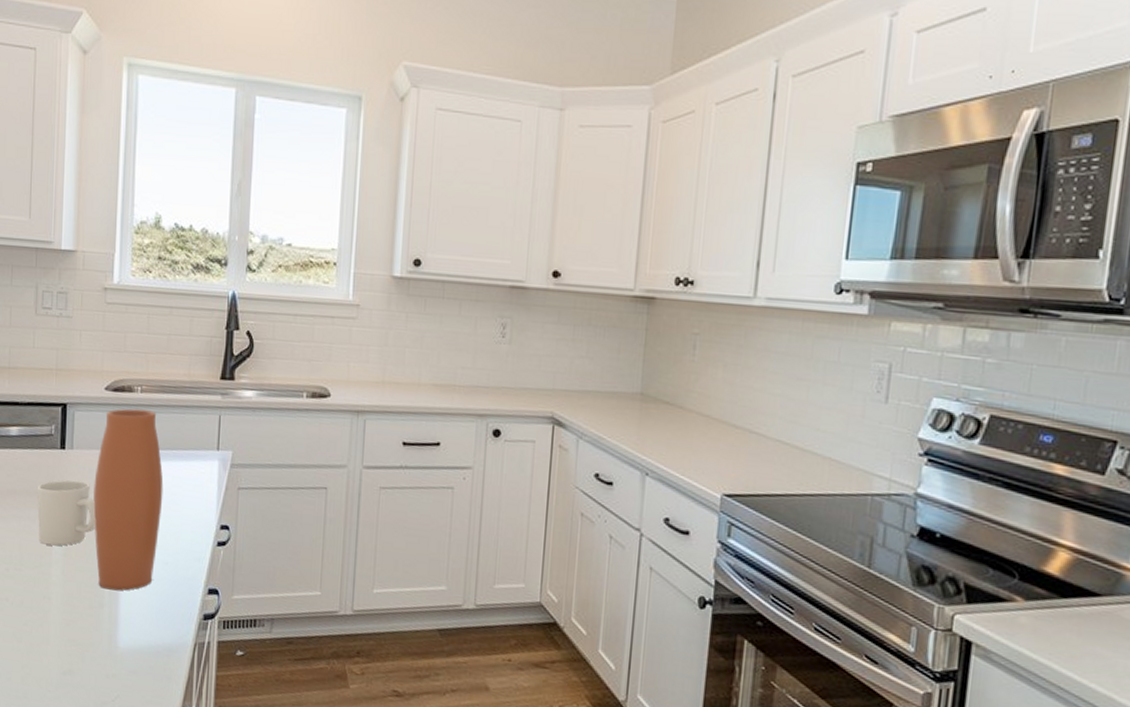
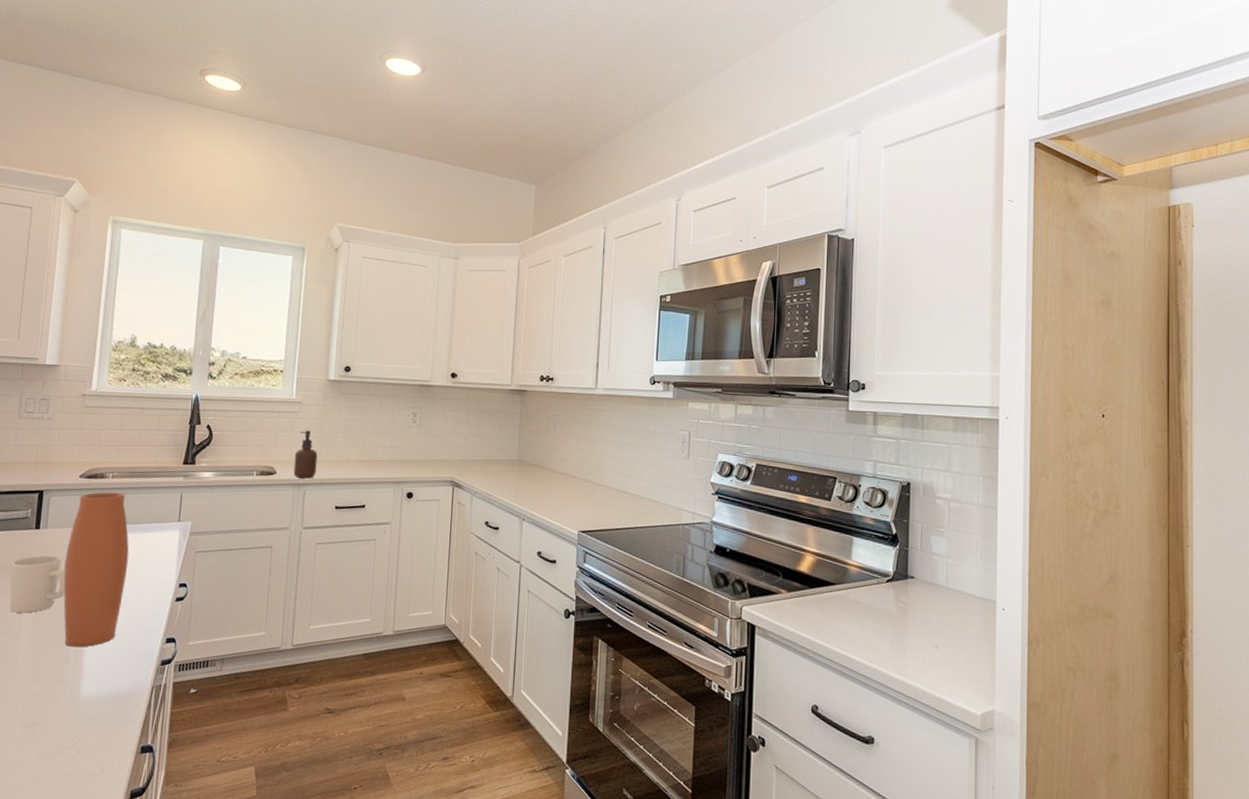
soap dispenser: none [351,341,381,405] -> present [293,430,318,478]

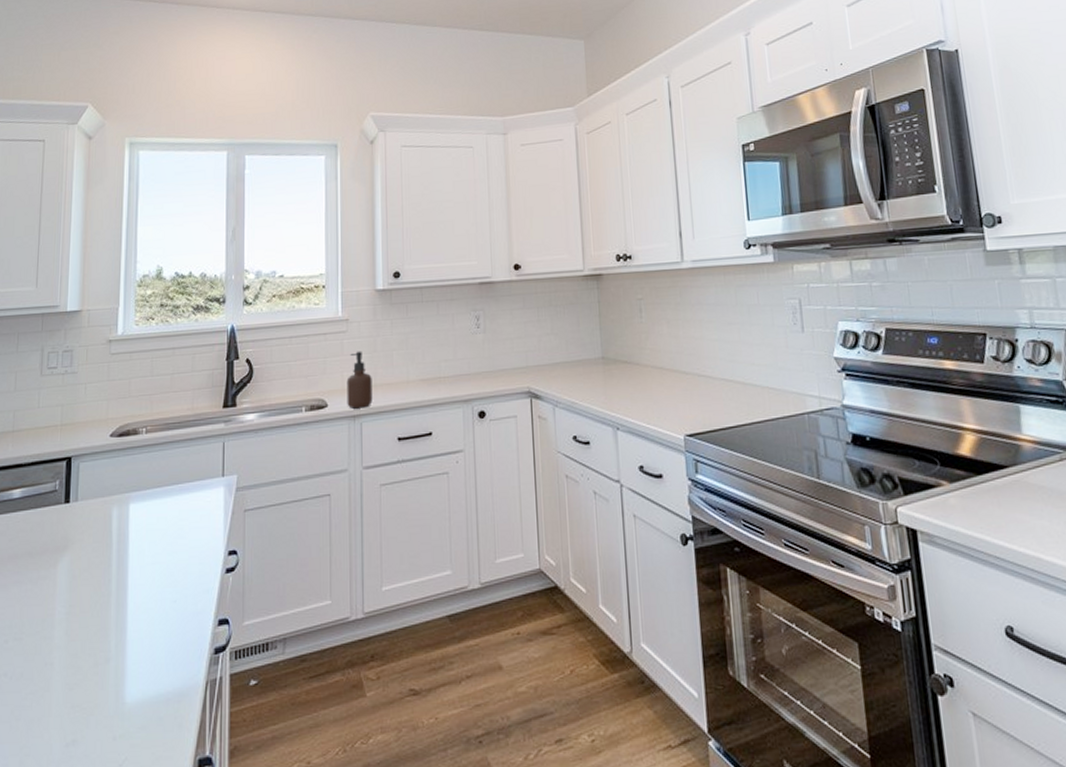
mug: present [9,555,65,613] -> none [39,532,102,606]
vase: present [63,492,129,647] -> none [98,449,170,642]

